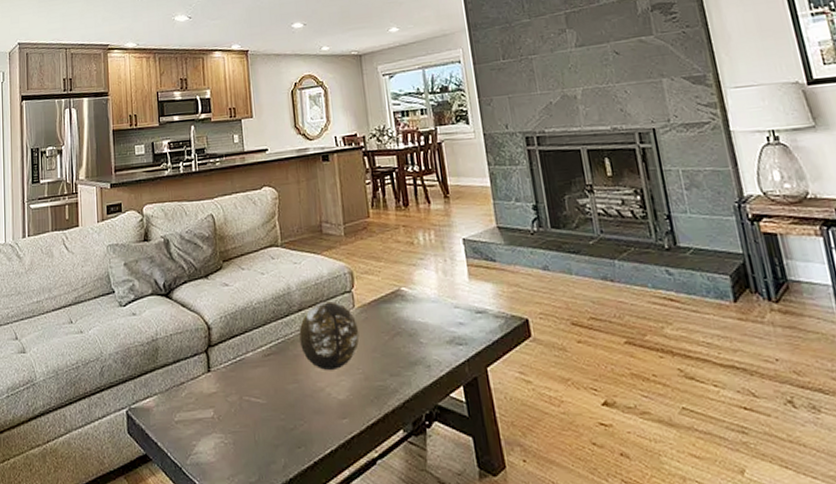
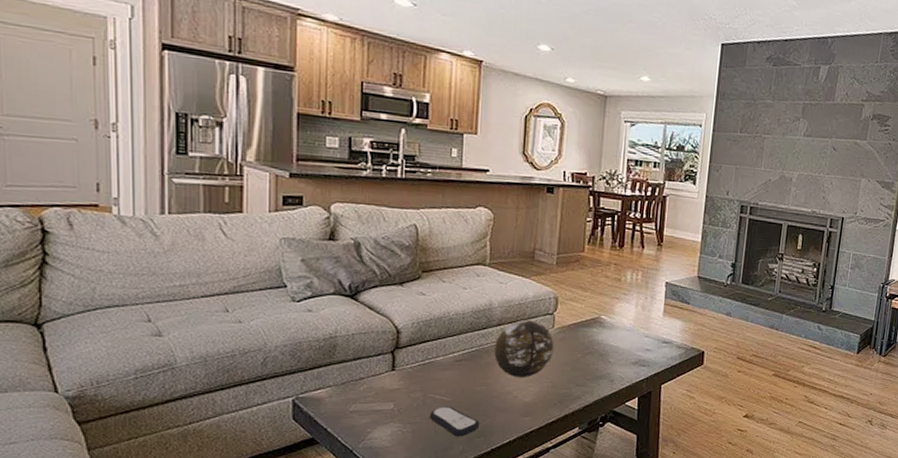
remote control: none [247,410,298,448] -> present [429,406,480,437]

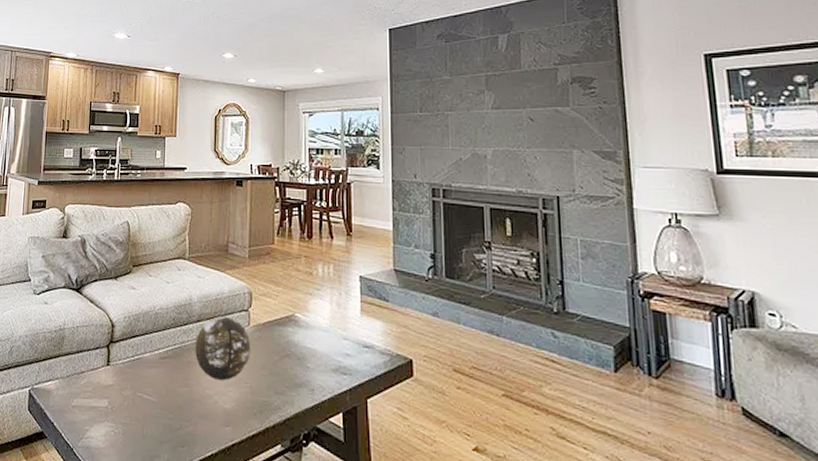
remote control: present [429,406,480,437] -> none [138,407,184,444]

